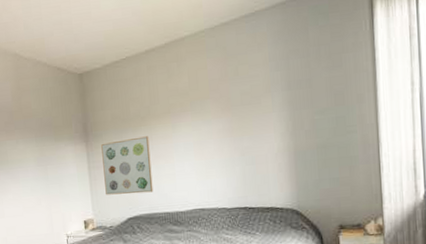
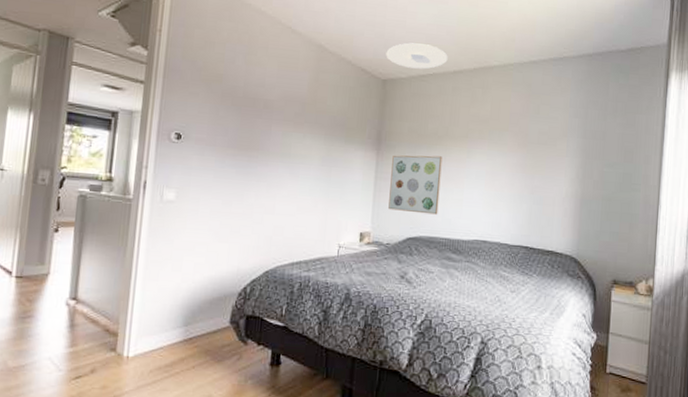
ceiling light: none [77,30,138,58] -> present [386,42,448,70]

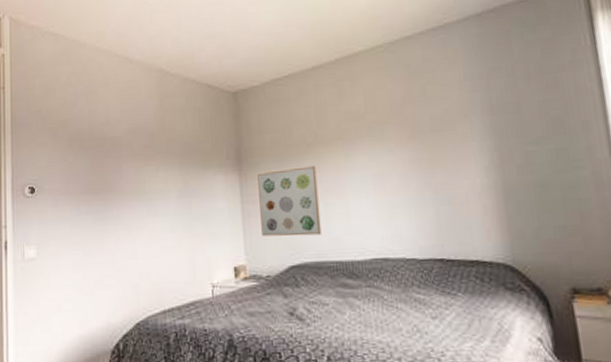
ceiling light: present [386,42,448,70] -> none [232,44,303,75]

